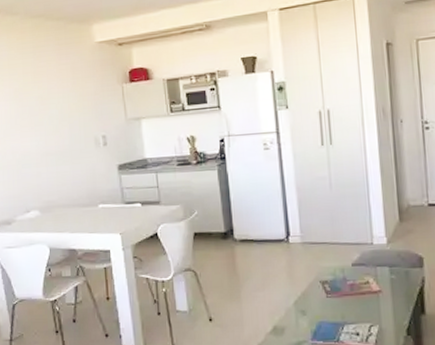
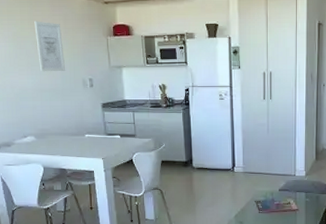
wall art: none [38,72,75,132] -> present [34,21,66,72]

